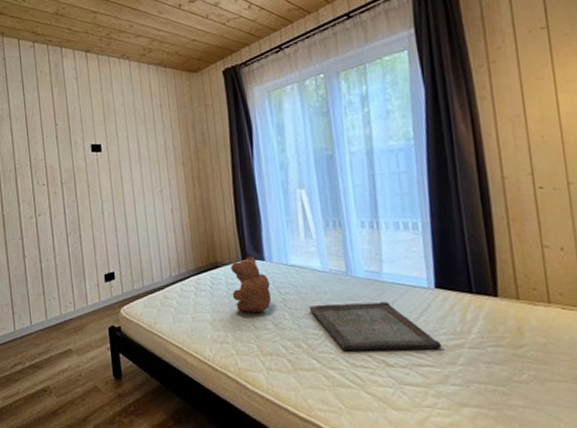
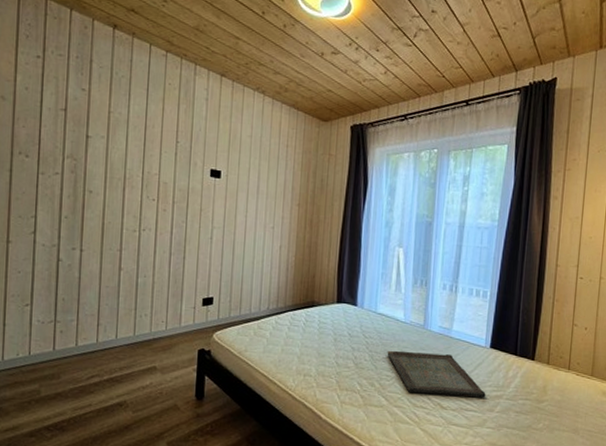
teddy bear: present [230,256,272,313] -> none [322,301,358,351]

